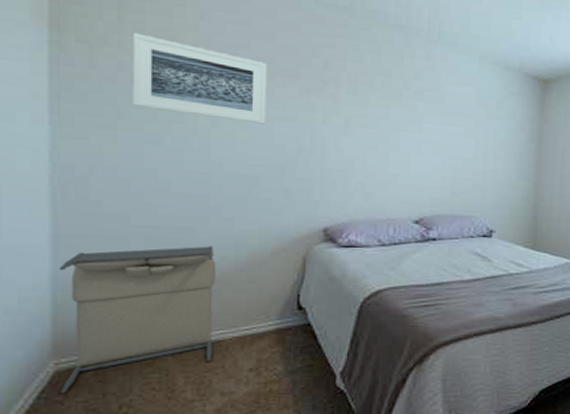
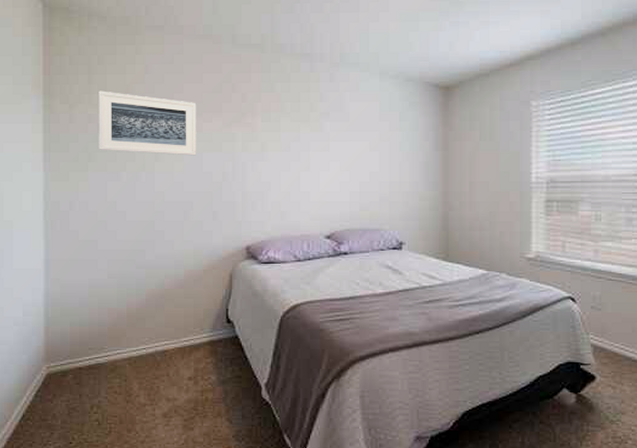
laundry hamper: present [59,246,216,393] -> none [49,266,161,393]

